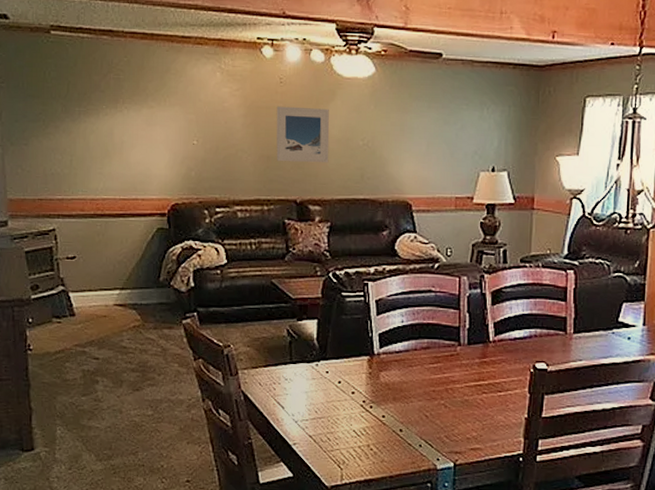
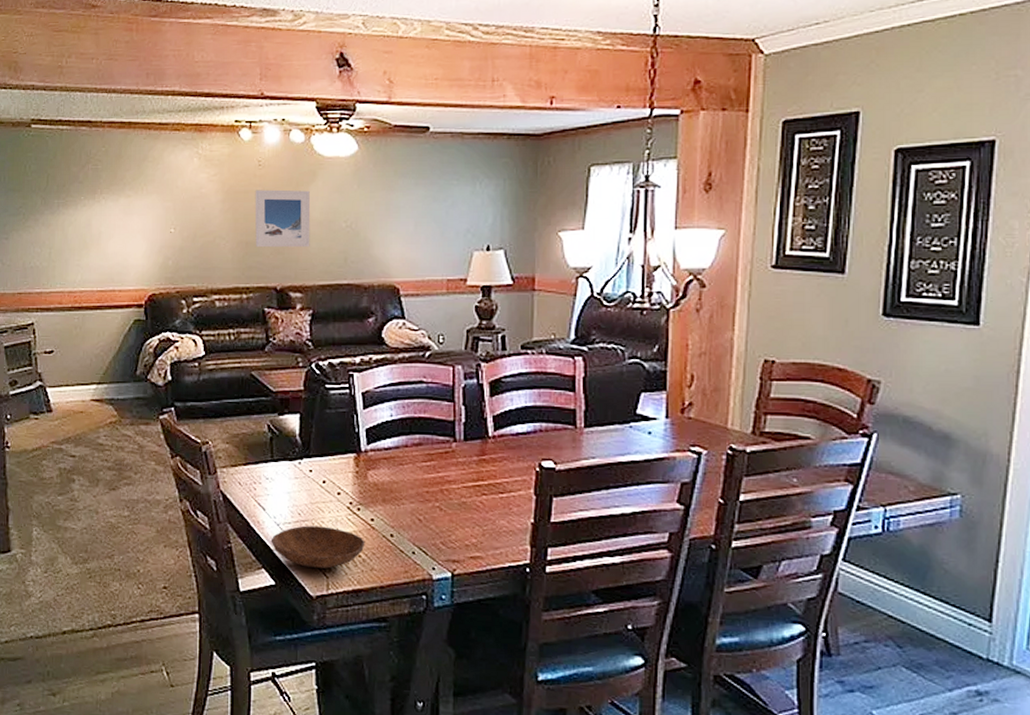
bowl: none [289,422,377,461] -> present [270,525,365,569]

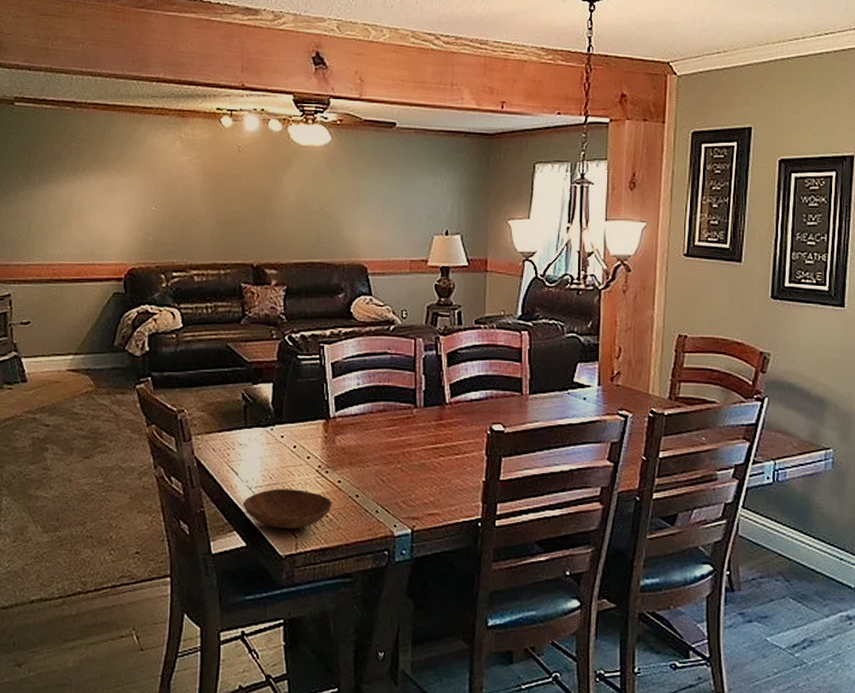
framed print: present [255,189,311,248] -> none [233,173,286,228]

